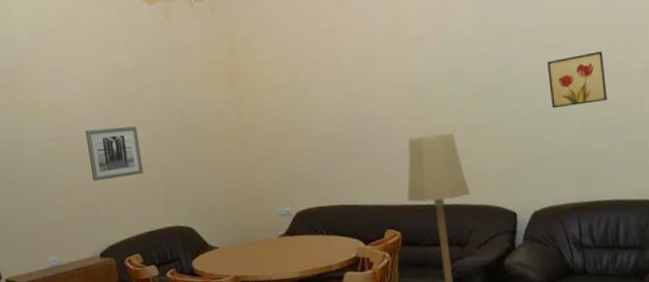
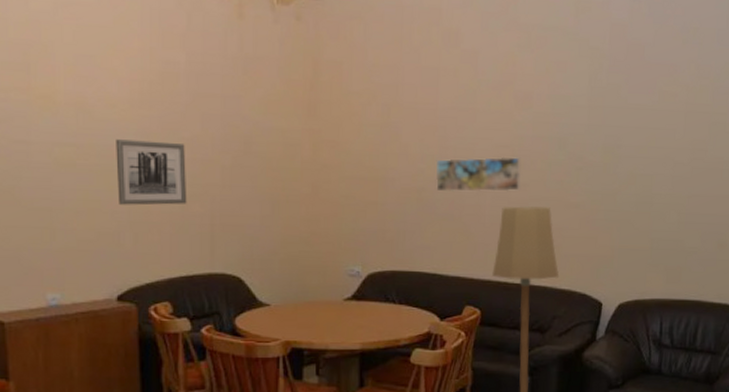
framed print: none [344,93,423,133] -> present [436,156,522,192]
wall art: present [547,51,607,109] -> none [652,143,708,197]

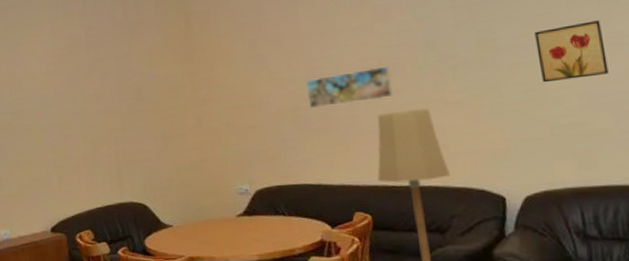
wall art: present [116,139,187,206] -> none [40,99,97,154]
wall art: none [652,143,708,197] -> present [534,20,609,83]

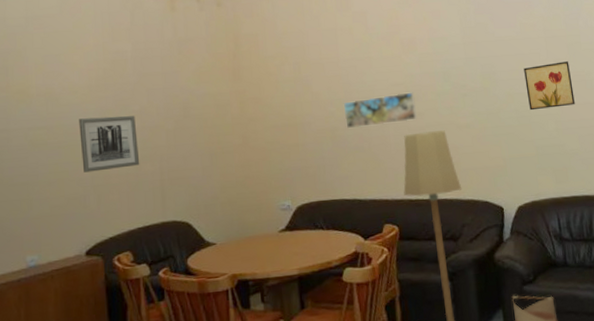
wall art: none [40,99,97,154] -> present [79,116,140,173]

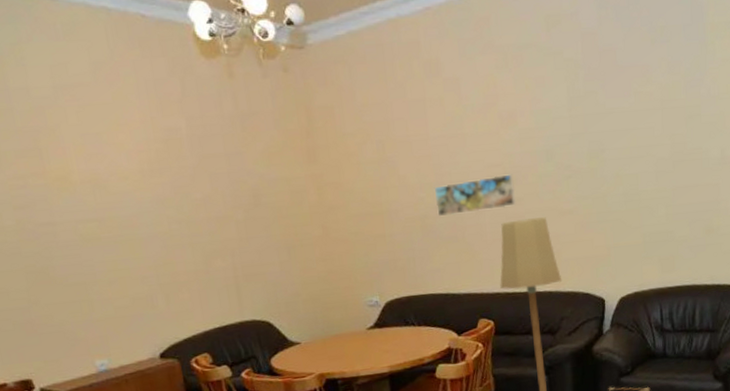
wall art: present [79,116,140,173] -> none [134,205,210,270]
wall art: present [523,61,575,111] -> none [635,137,689,194]

